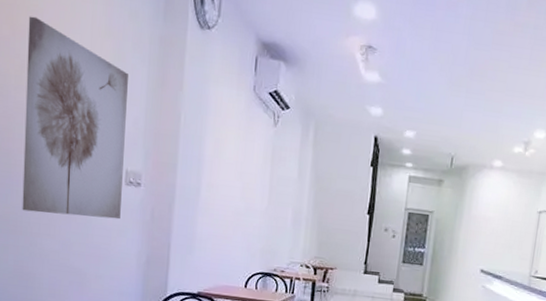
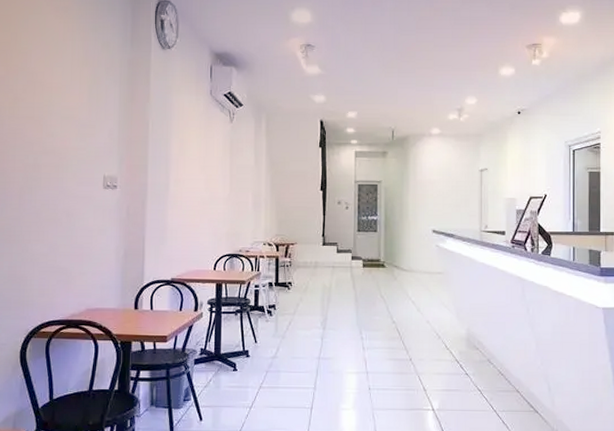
wall art: present [22,16,128,220] -> none [15,57,103,221]

